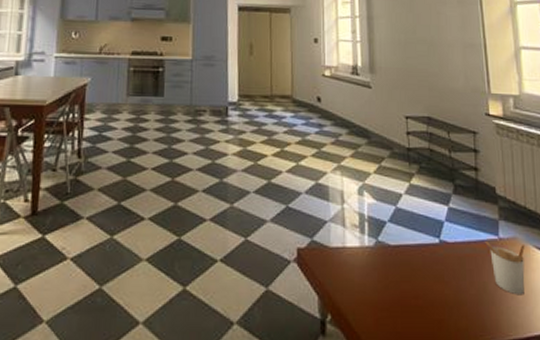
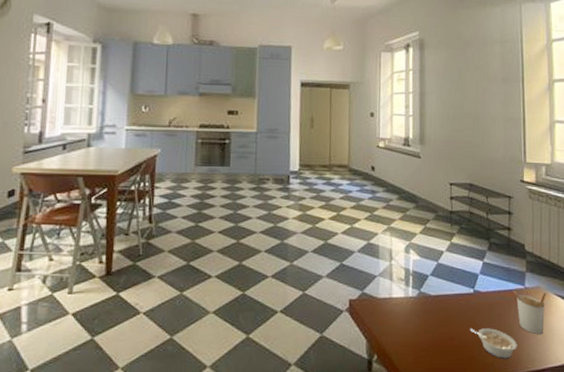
legume: none [438,286,495,324] -> present [470,328,518,359]

